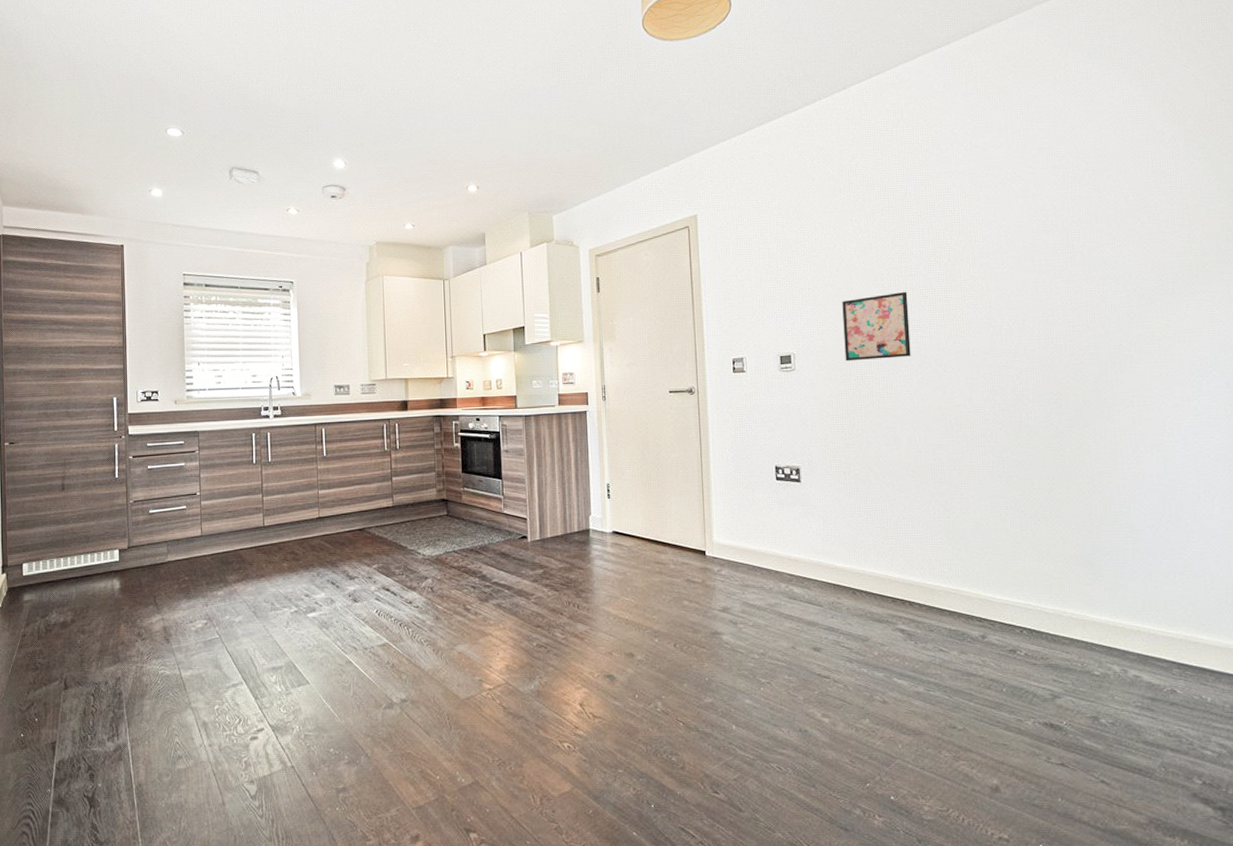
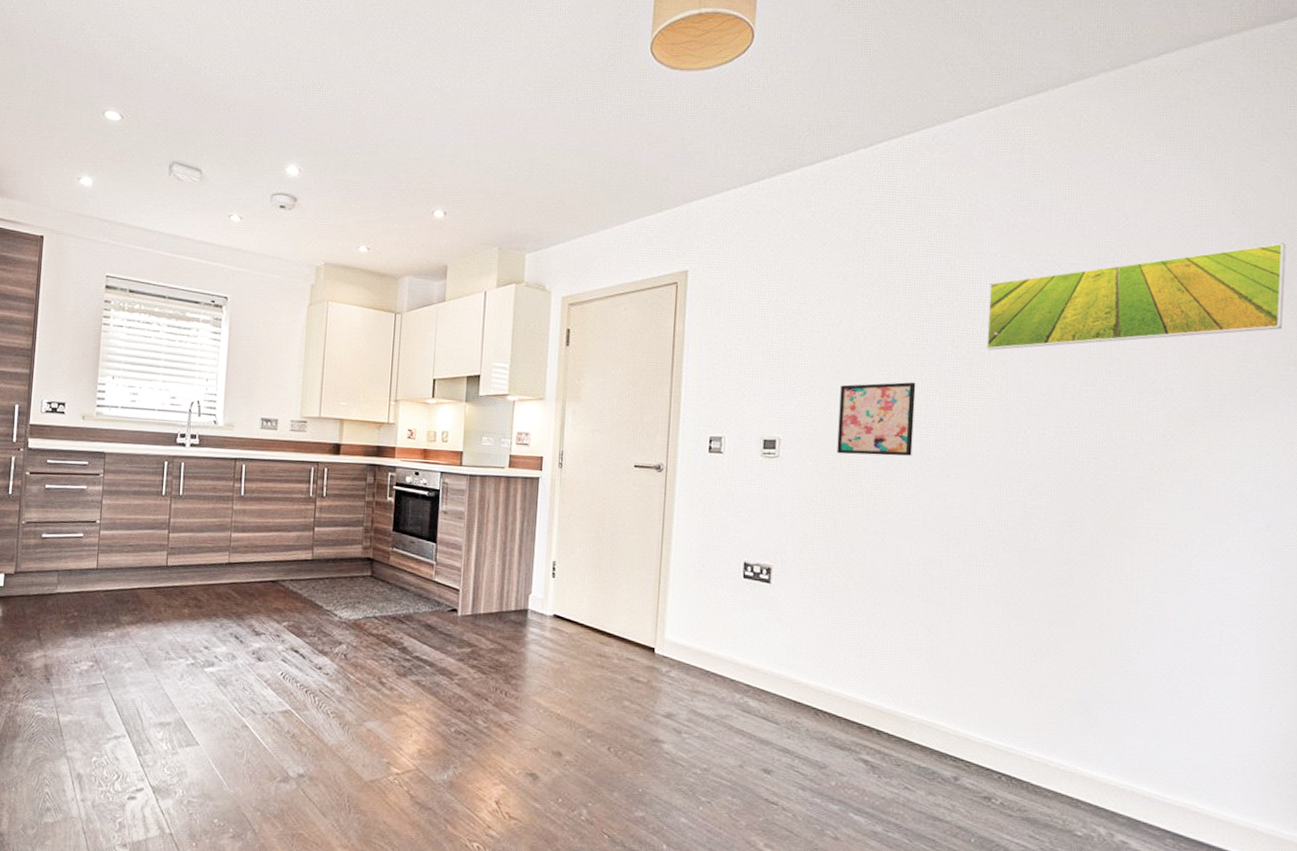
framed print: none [961,136,1218,256] -> present [986,243,1286,350]

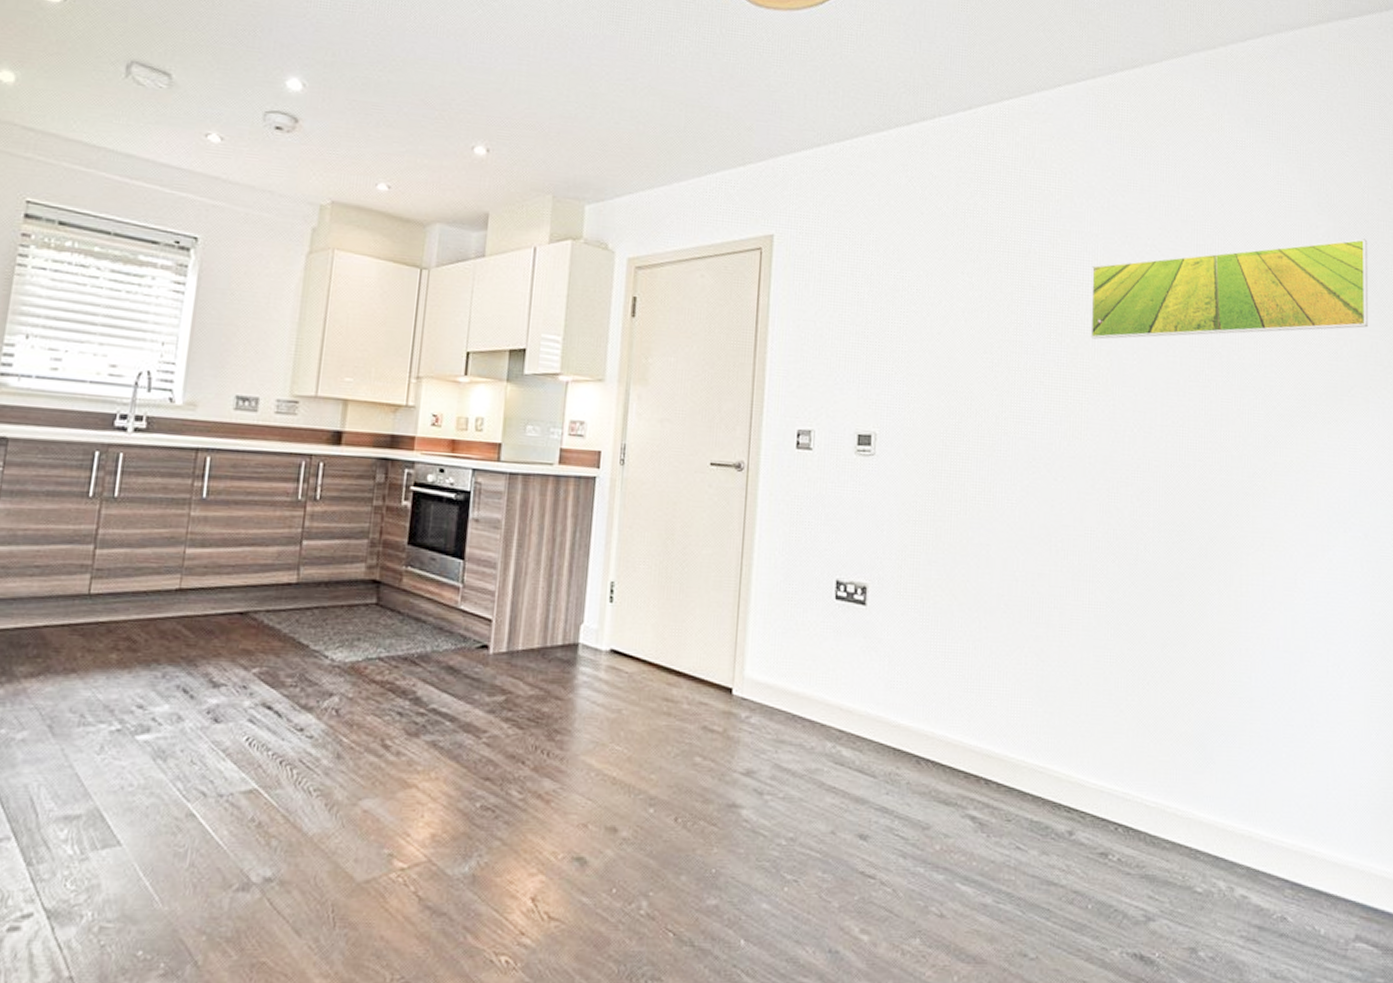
wall art: present [837,382,916,456] -> none [937,371,1020,456]

